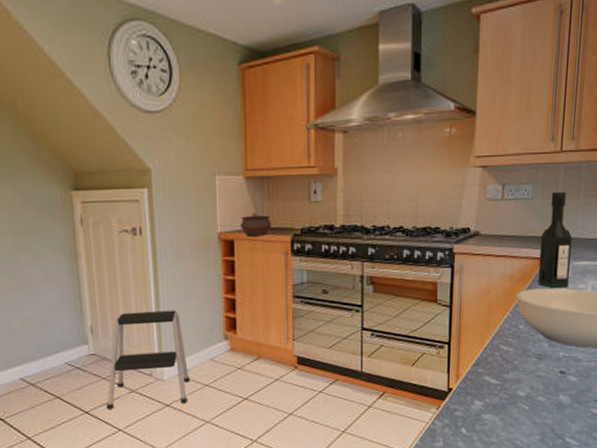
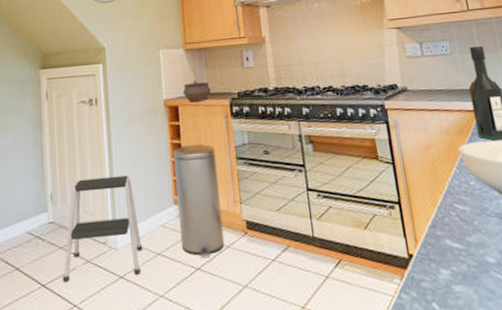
pedal bin: none [226,280,274,389] -> present [173,143,225,257]

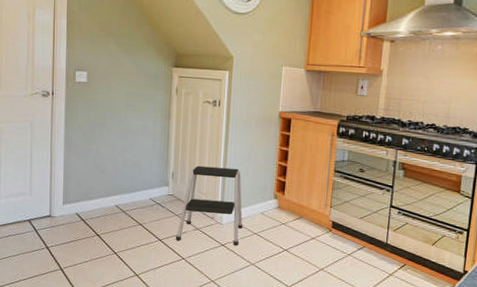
pedal bin: present [173,143,225,257] -> none [275,152,317,243]
saucepan: present [182,80,212,102] -> none [297,99,324,119]

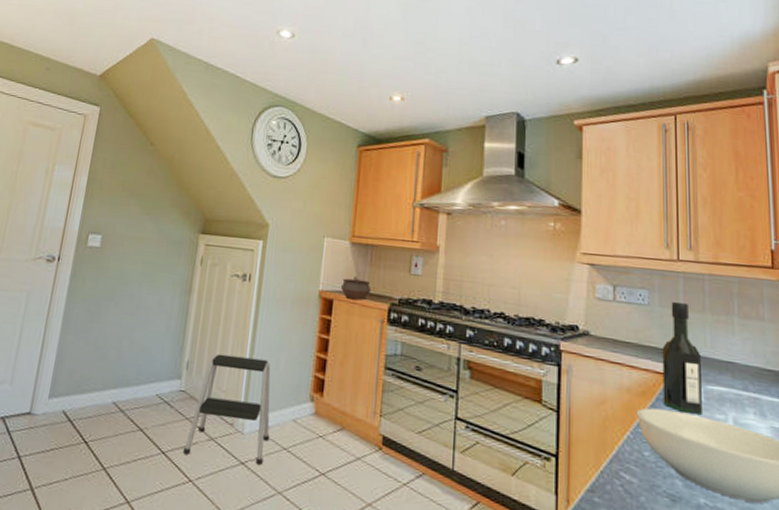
saucepan: none [297,99,324,119] -> present [340,276,372,301]

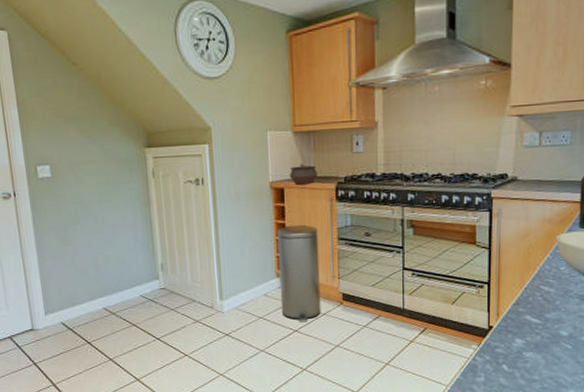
step stool: present [182,354,271,465] -> none [174,250,247,336]
pedal bin: none [309,342,364,464] -> present [277,224,321,322]

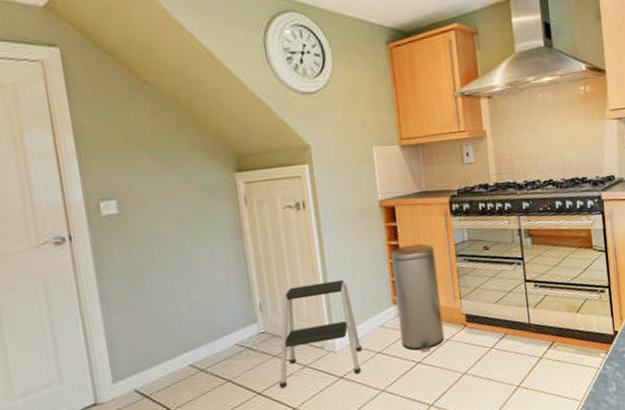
step stool: none [174,250,247,336] -> present [278,279,362,388]
saucepan: present [289,163,318,185] -> none [399,178,430,202]

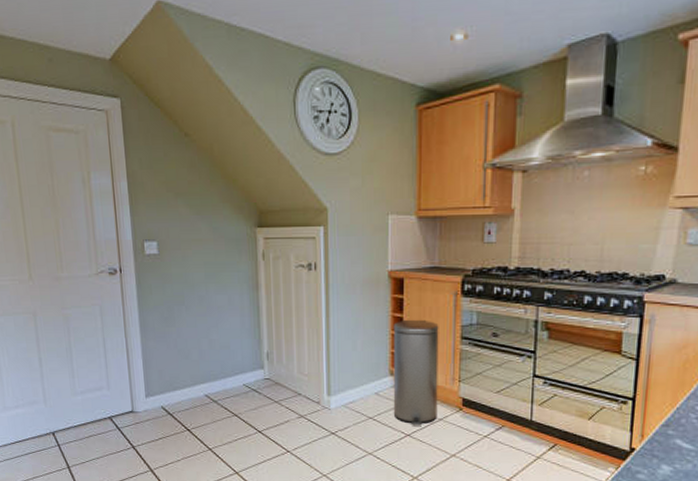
step stool: present [278,279,362,388] -> none [277,342,355,433]

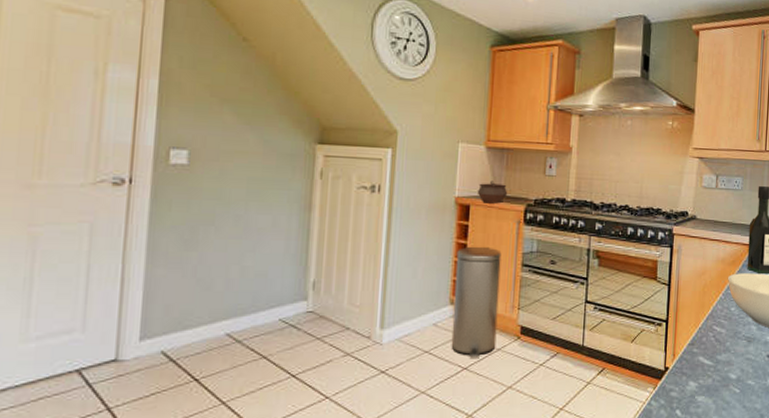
saucepan: none [410,252,443,276] -> present [477,180,508,204]

